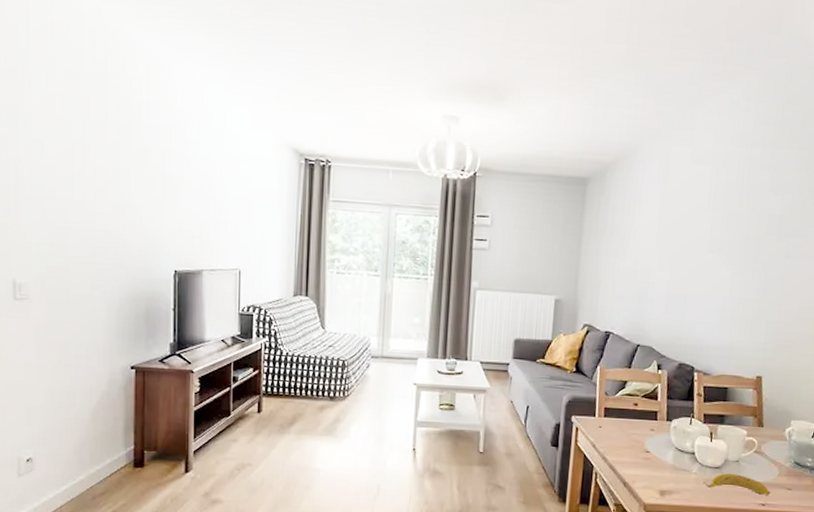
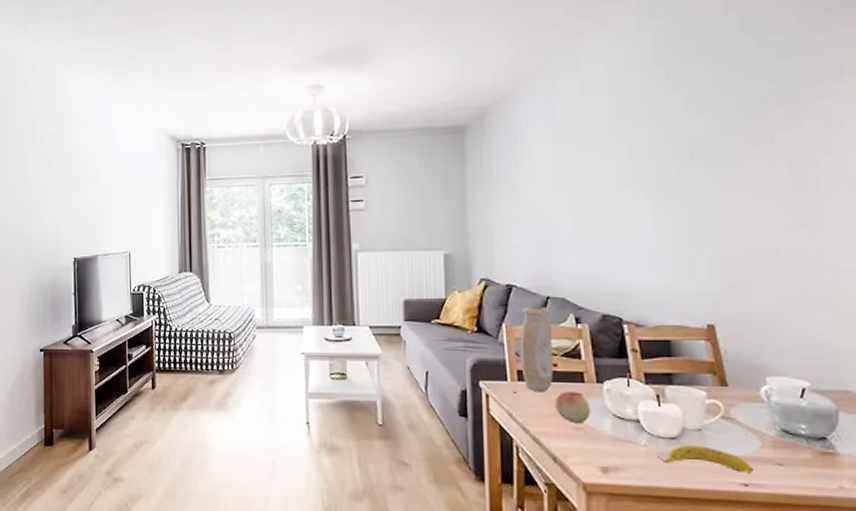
vase: none [608,352,638,428] -> present [520,306,554,392]
fruit: none [631,427,659,455] -> present [555,391,591,424]

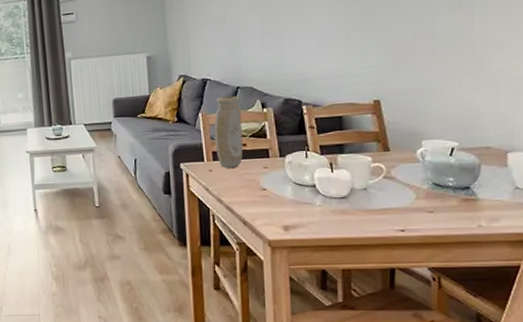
fruit: present [555,391,591,424] -> none [245,166,275,193]
banana: present [657,445,753,473] -> none [330,202,409,221]

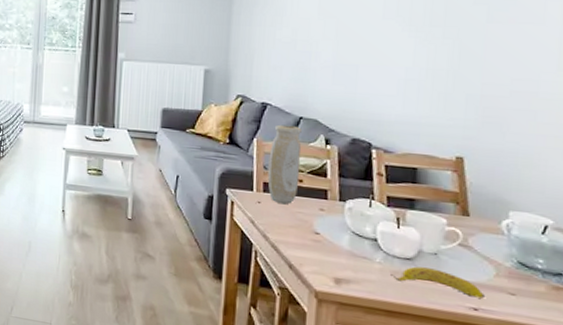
banana: none [330,202,409,221] -> present [390,266,485,299]

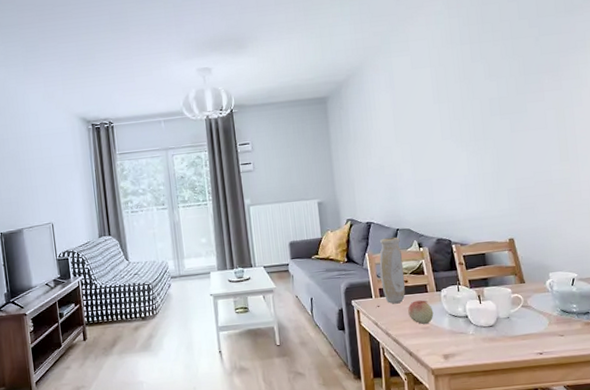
fruit: none [296,206,331,237] -> present [408,300,434,325]
banana: present [390,266,485,299] -> none [481,329,545,346]

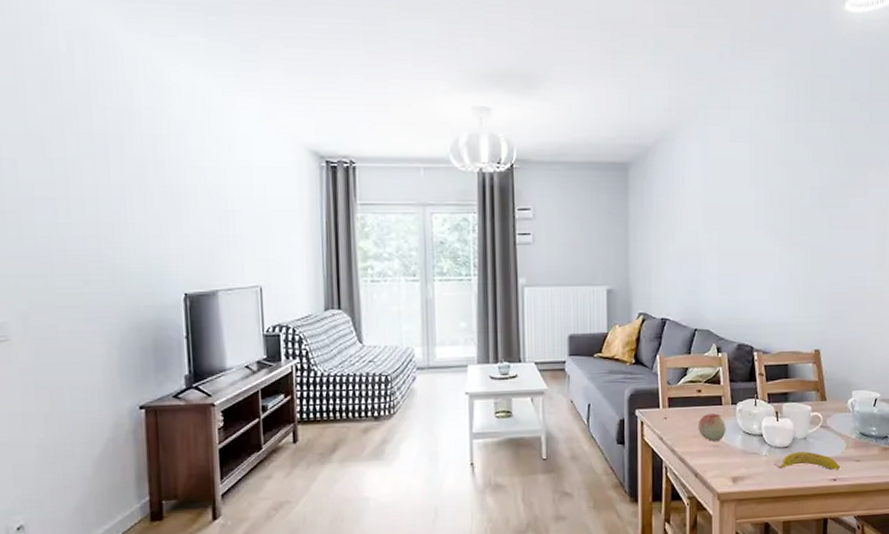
vase: present [379,237,405,304] -> none [671,338,698,417]
banana: none [481,329,545,346] -> present [774,451,840,470]

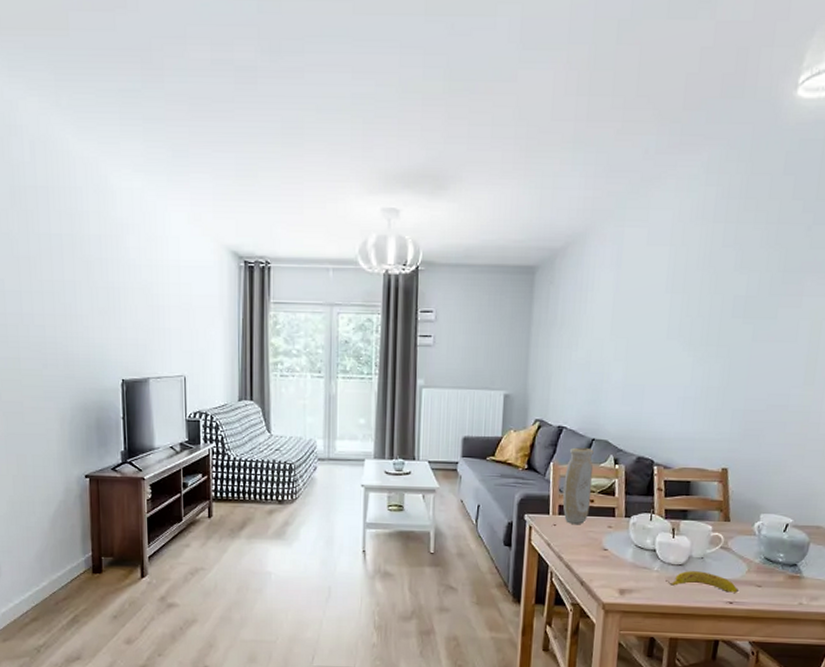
vase: none [671,338,698,417] -> present [562,447,594,525]
fruit: present [698,413,726,442] -> none [588,524,617,553]

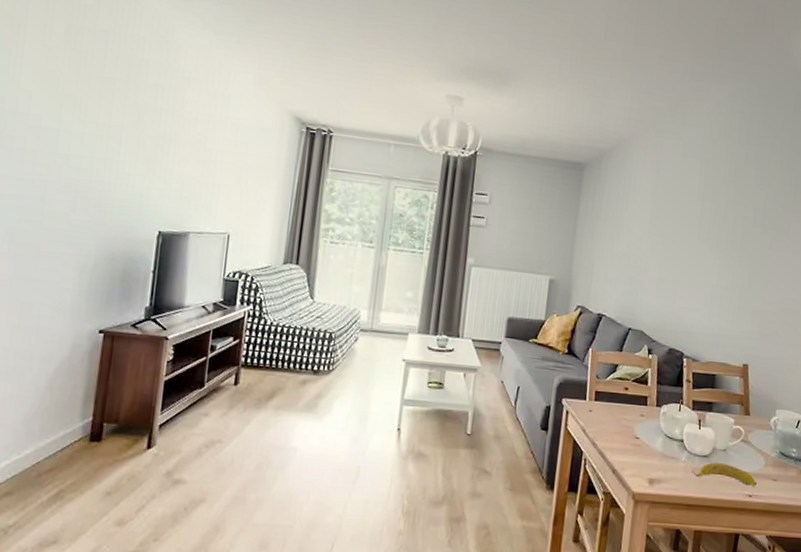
vase: present [562,447,594,525] -> none [599,335,630,412]

